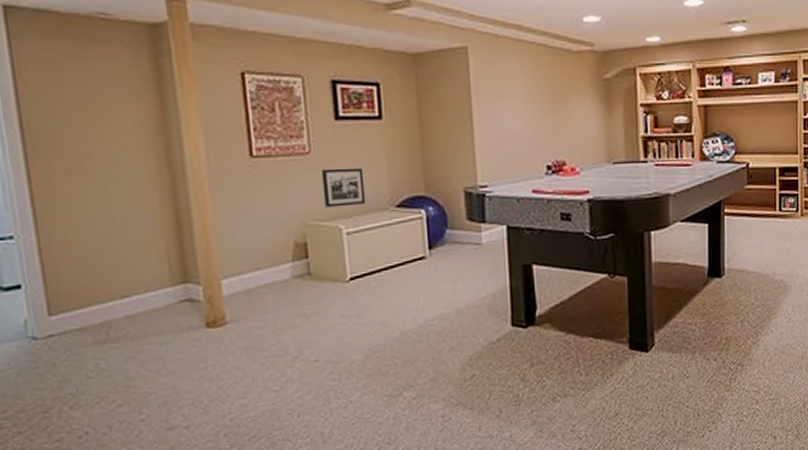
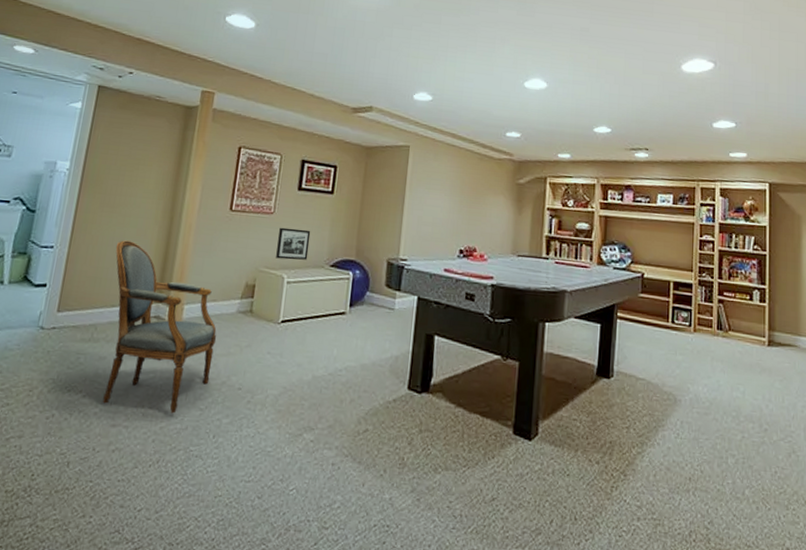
armchair: none [104,214,277,408] -> present [102,240,217,414]

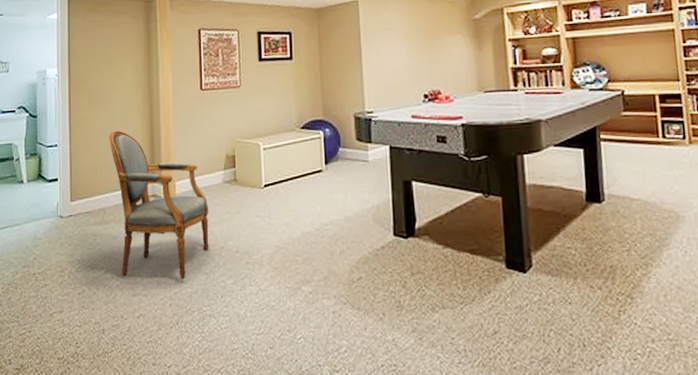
picture frame: present [276,227,311,260] -> none [248,97,279,128]

